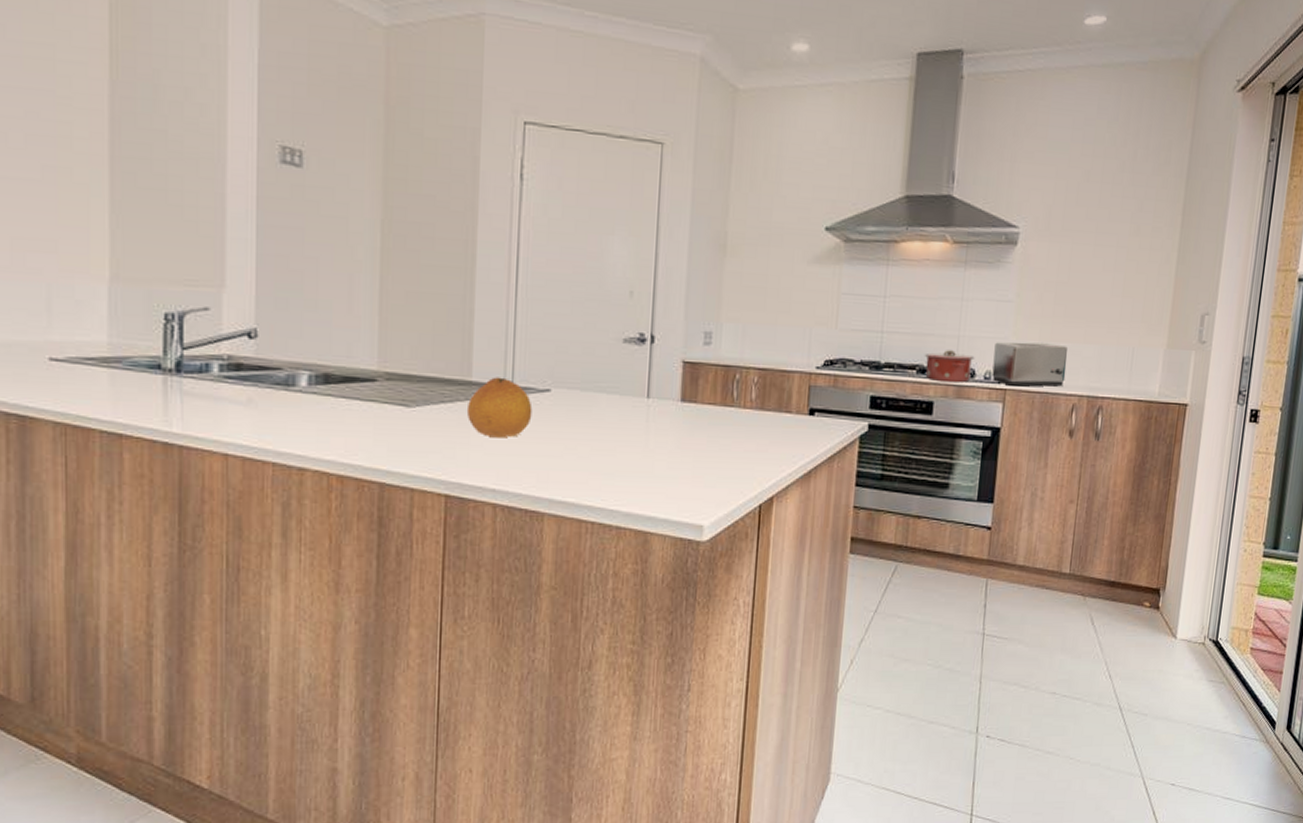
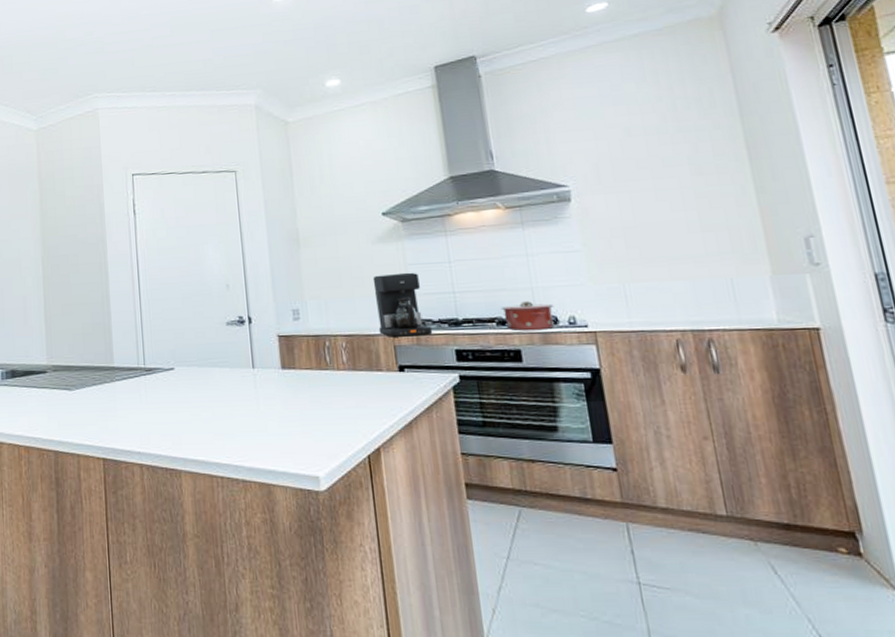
fruit: present [466,377,533,437] -> none [112,361,163,409]
coffee maker: none [796,302,852,377] -> present [372,272,433,337]
toaster: present [992,342,1068,387] -> none [572,284,660,328]

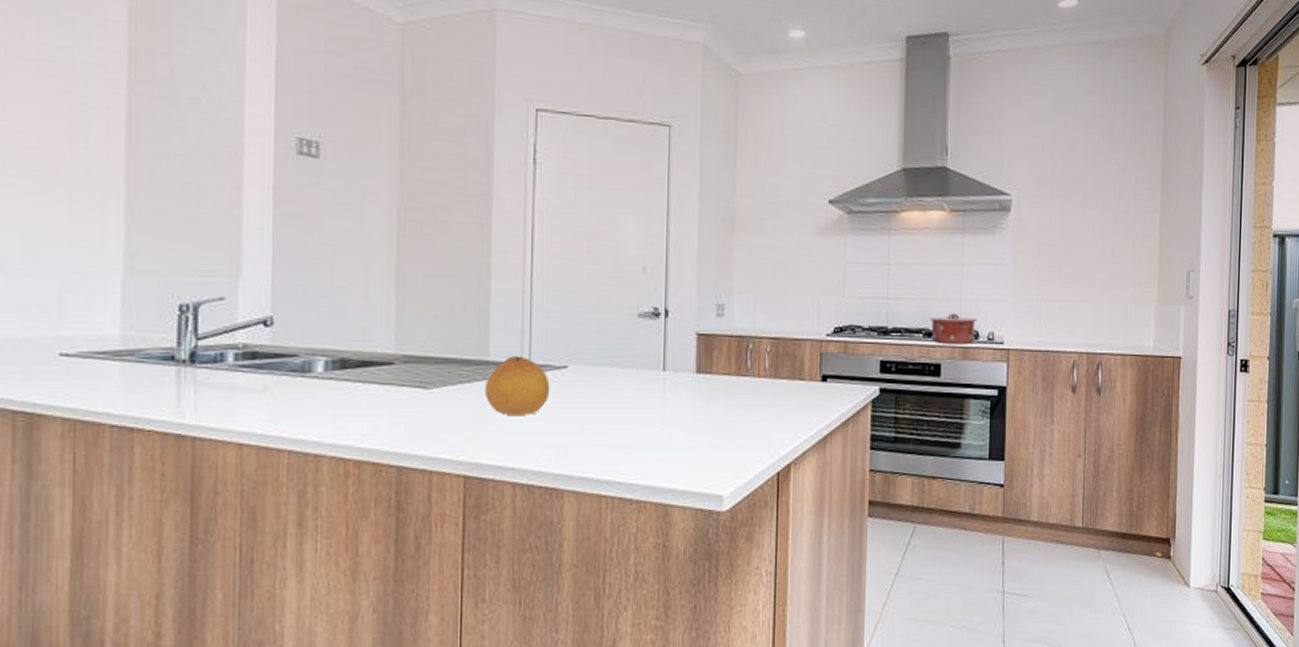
fruit: none [112,361,163,409] -> present [484,355,550,415]
coffee maker: present [372,272,433,337] -> none [807,271,861,343]

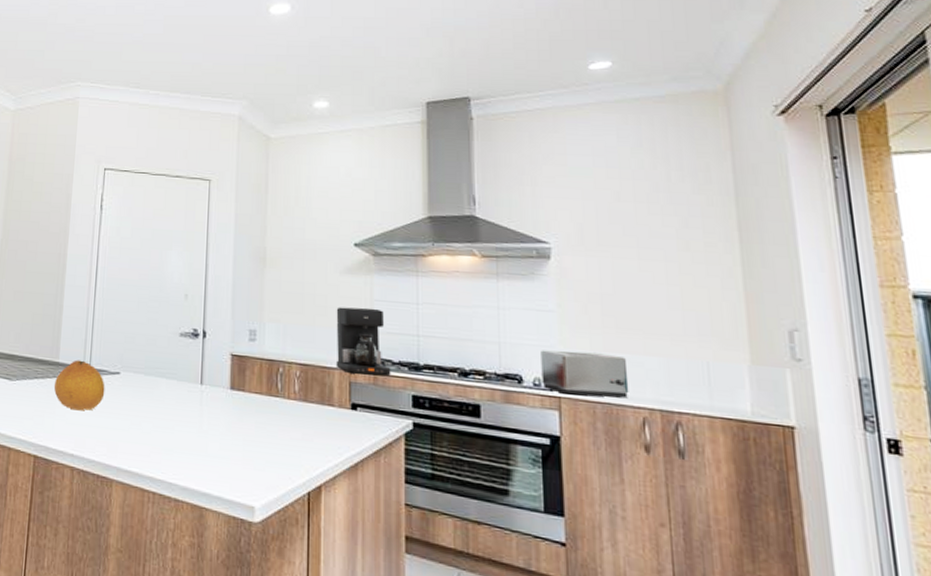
coffee maker: none [807,271,861,343] -> present [335,307,391,375]
casserole: present [929,312,978,345] -> none [464,354,520,389]
toaster: none [995,303,1065,346] -> present [541,350,629,399]

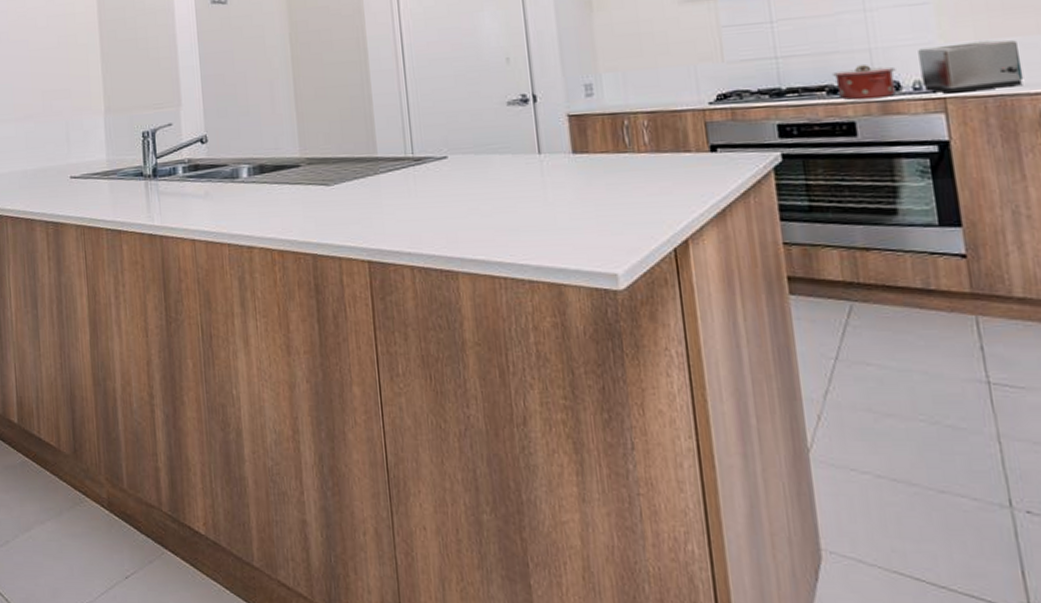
fruit: present [53,360,105,411] -> none [376,150,435,205]
coffee maker: present [335,307,391,375] -> none [679,35,751,113]
casserole: none [464,354,520,389] -> present [831,64,896,101]

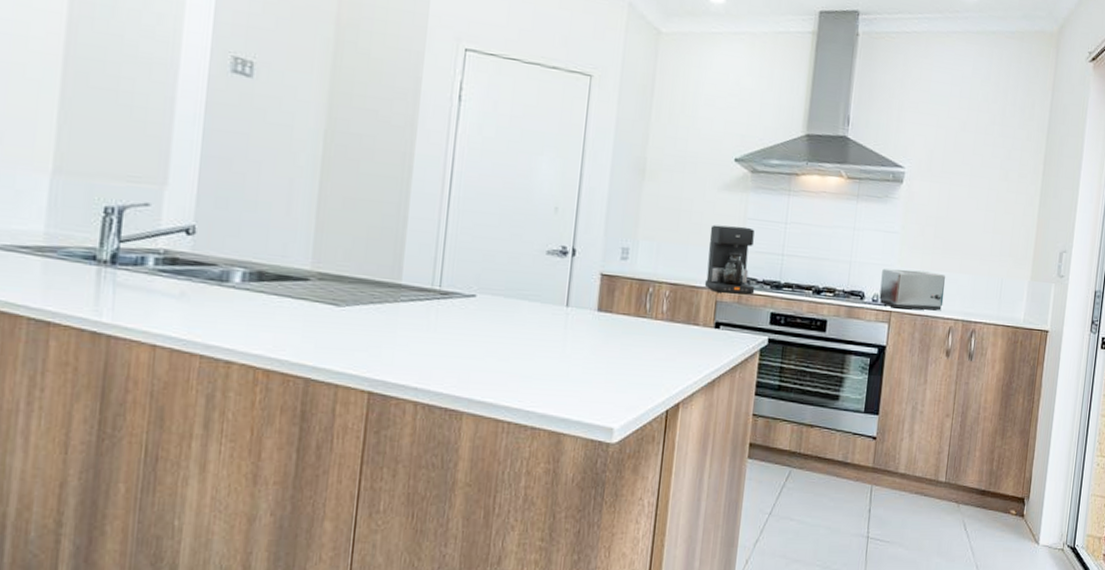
coffee maker: none [679,35,751,113] -> present [704,225,755,294]
casserole: present [831,64,896,101] -> none [819,273,865,305]

